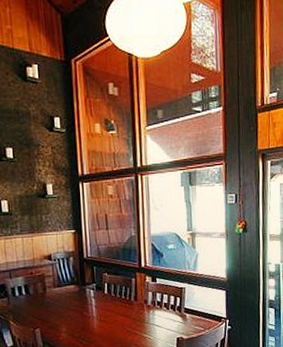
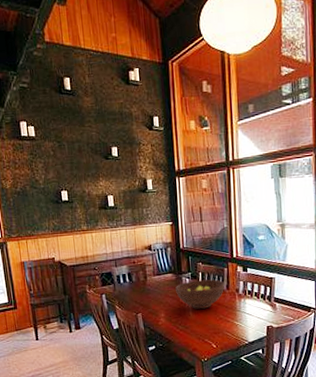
fruit bowl: none [78,290,133,322] -> present [175,279,225,309]

